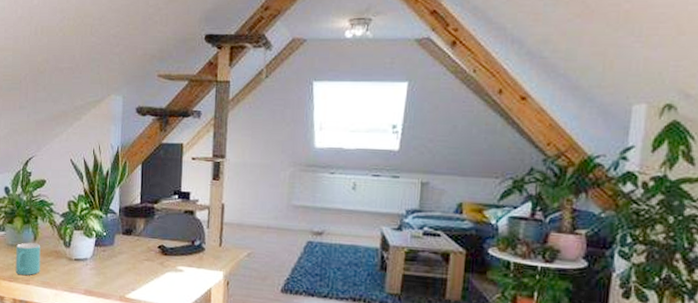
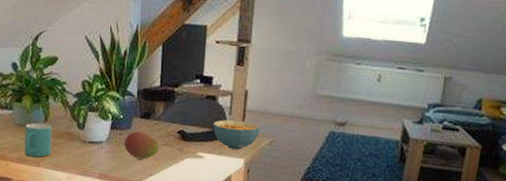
fruit: none [107,247,141,275] -> present [123,130,160,160]
cereal bowl: none [191,233,238,262] -> present [212,119,261,150]

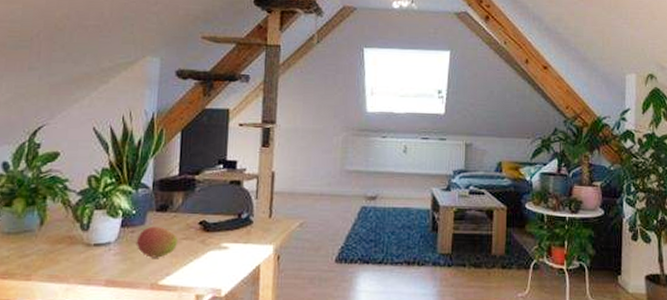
mug: present [24,123,52,157] -> none [12,228,49,270]
cereal bowl: present [212,119,261,150] -> none [238,204,290,235]

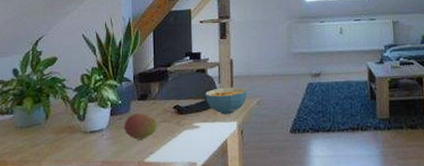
cereal bowl: none [238,204,290,235] -> present [205,87,248,114]

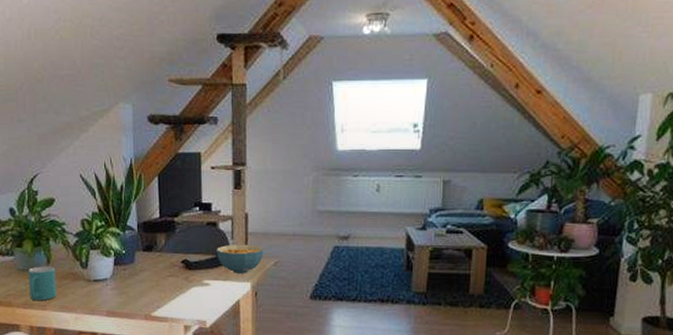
mug: none [26,121,53,157] -> present [28,266,57,301]
fruit: present [123,112,158,140] -> none [128,264,165,293]

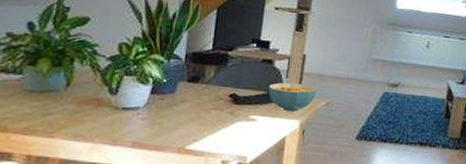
mug: present [28,266,57,301] -> none [34,88,76,127]

